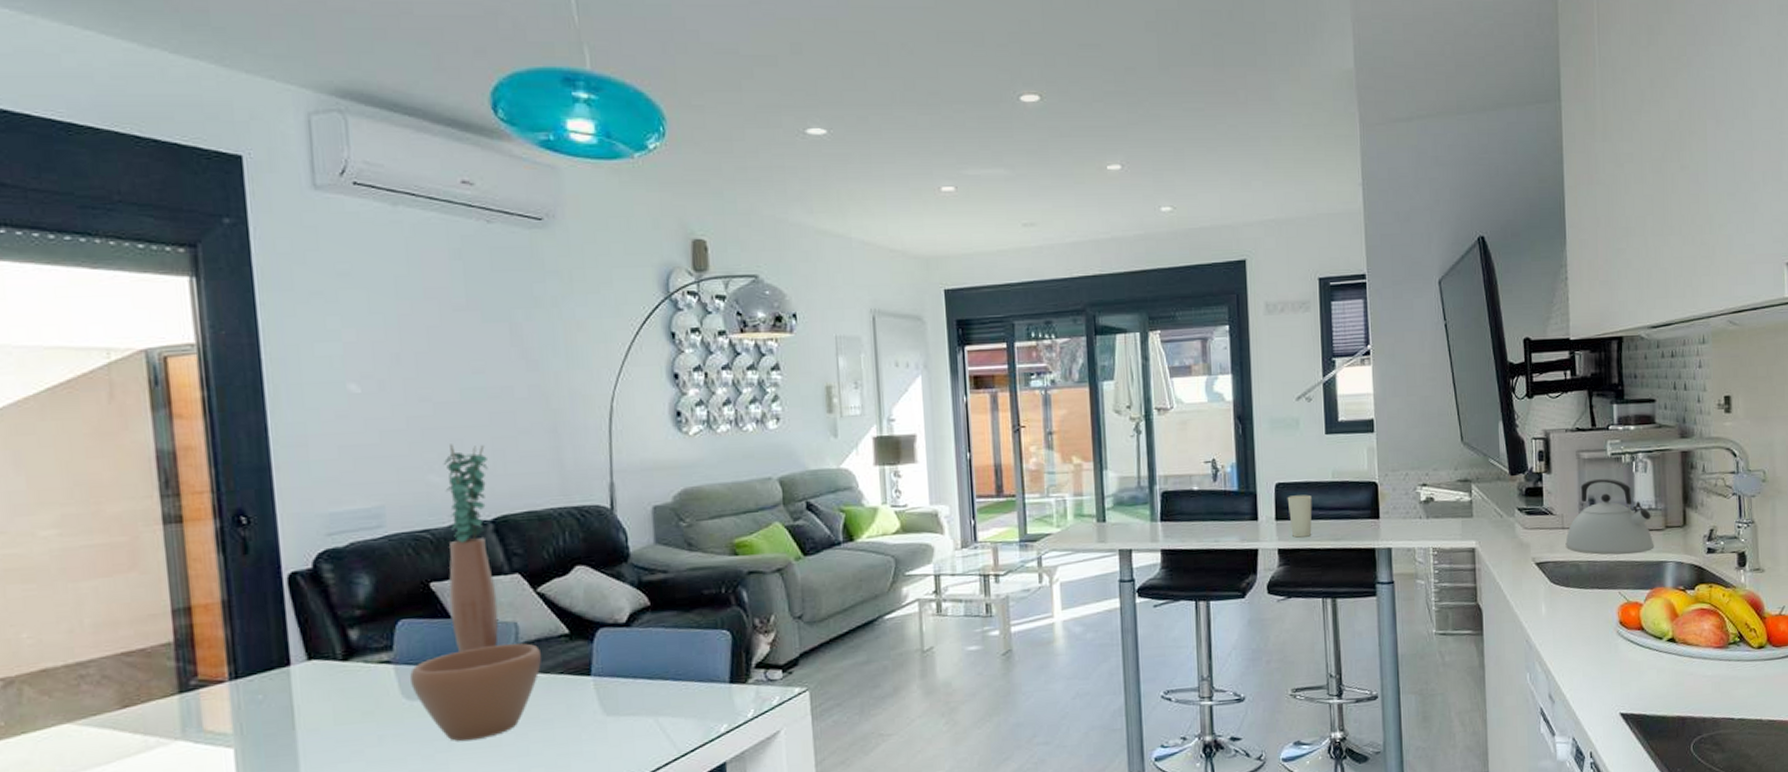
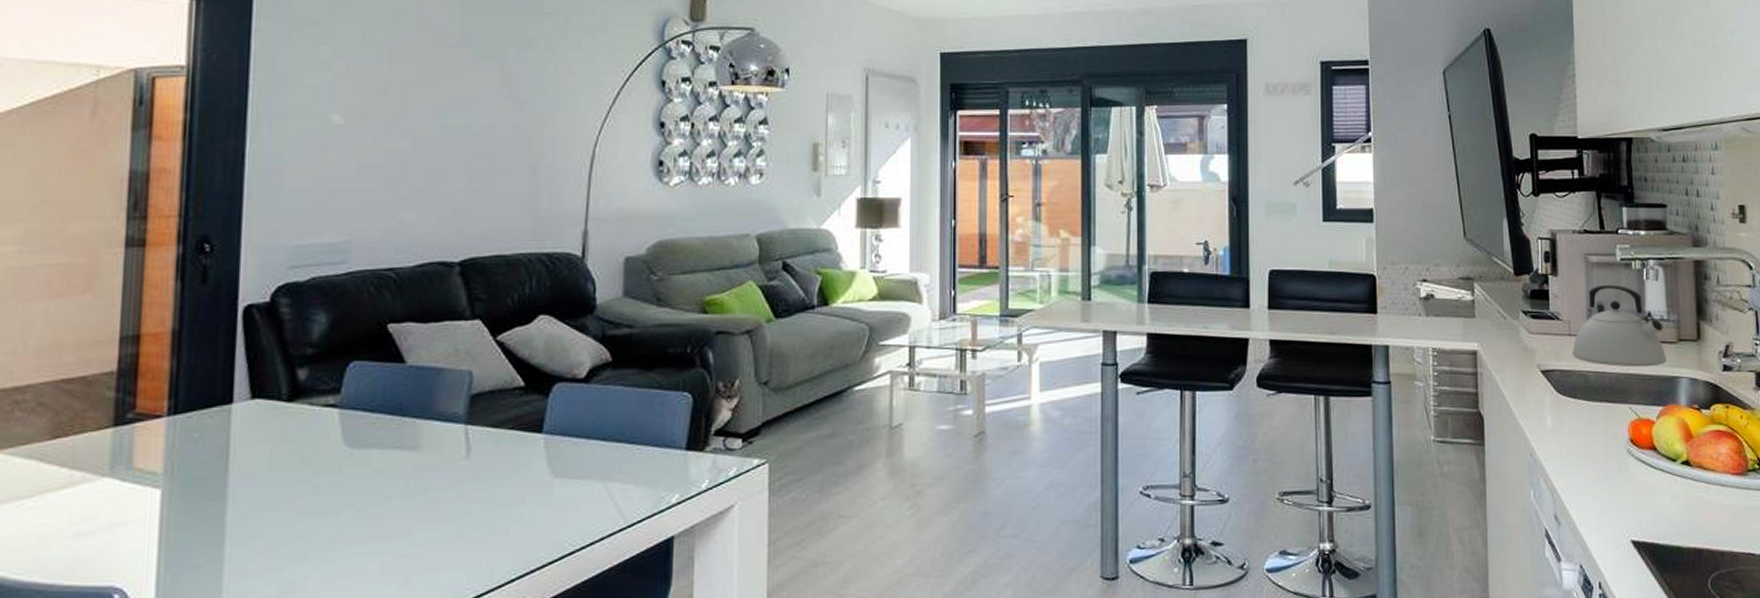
bowl: present [410,643,542,741] -> none [354,393,494,495]
vase: present [443,444,499,652] -> none [404,181,462,399]
cup: present [1287,494,1312,538] -> none [1281,284,1307,329]

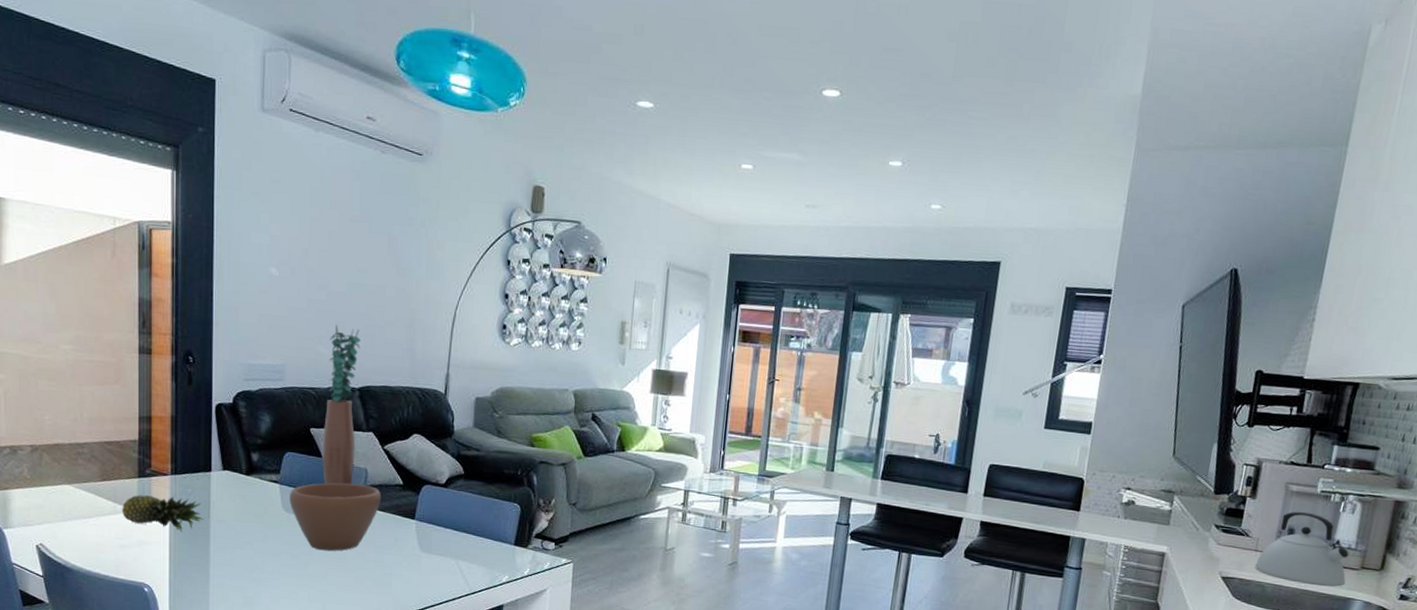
fruit: none [83,447,218,498] -> present [122,495,204,531]
bowl: none [354,393,494,495] -> present [290,482,382,551]
vase: none [404,181,462,399] -> present [322,325,361,485]

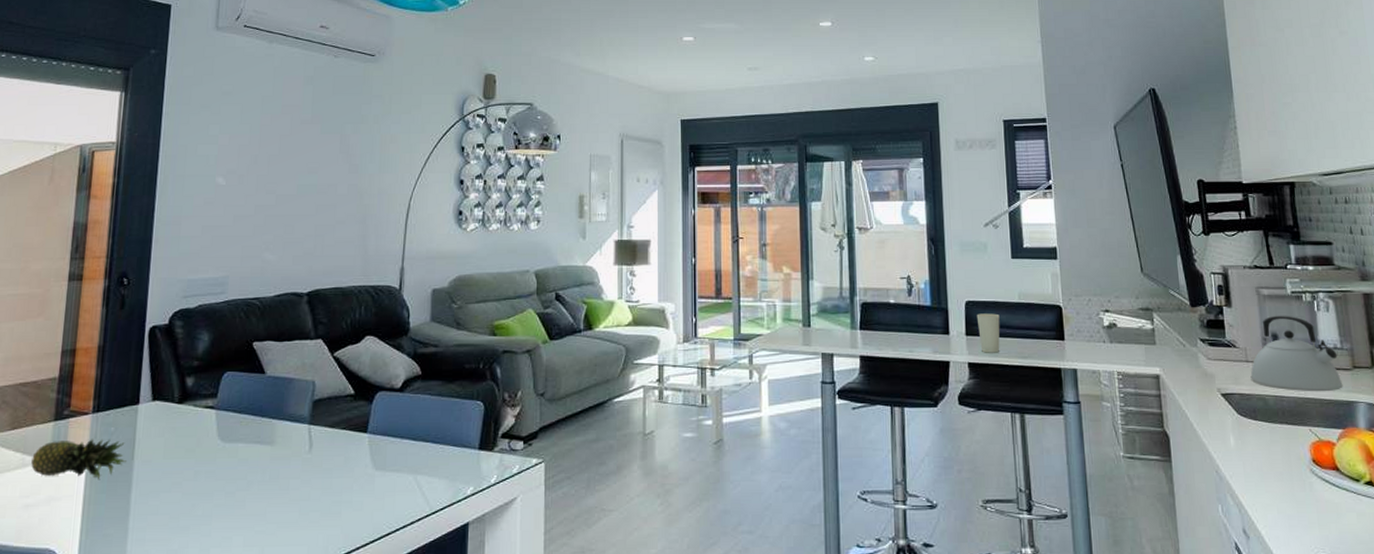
bowl: present [290,482,382,551] -> none [226,399,331,482]
vase: present [322,325,361,485] -> none [264,229,310,403]
cup: none [996,477,1021,516] -> present [976,313,1000,353]

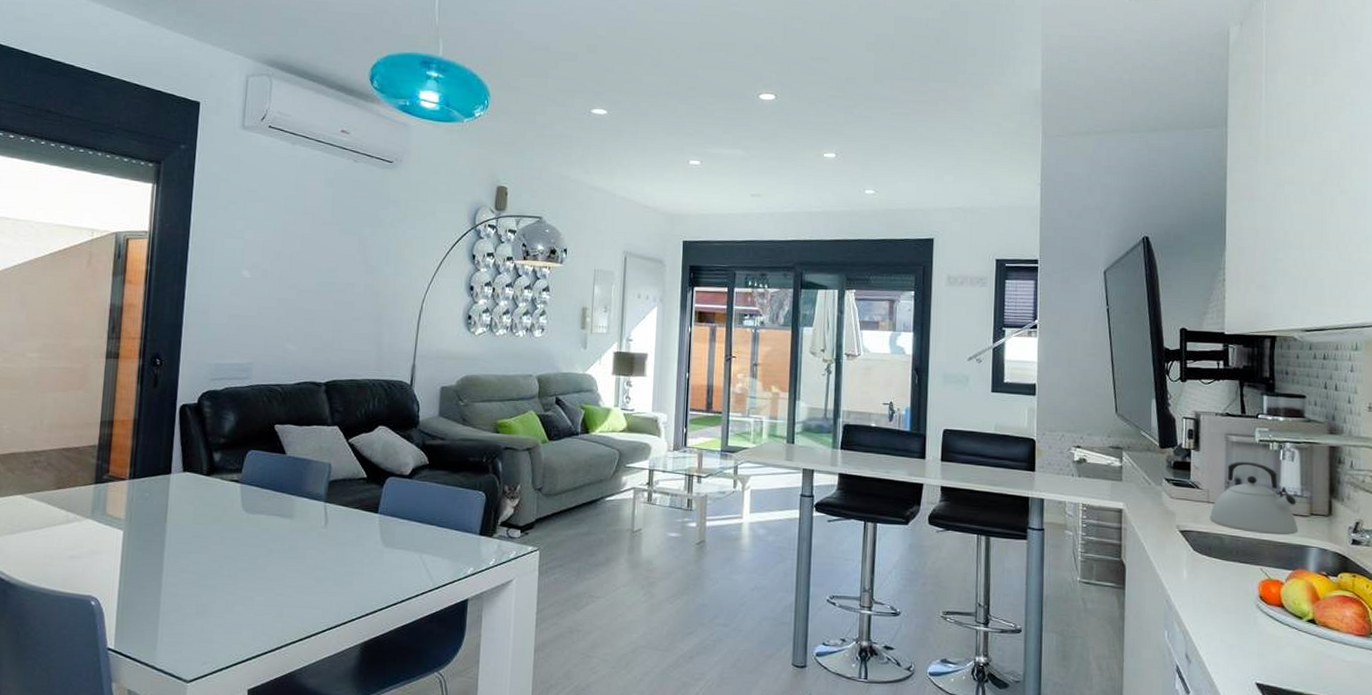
fruit: present [31,439,126,479] -> none [75,502,160,538]
cup: present [976,313,1000,353] -> none [952,441,975,479]

